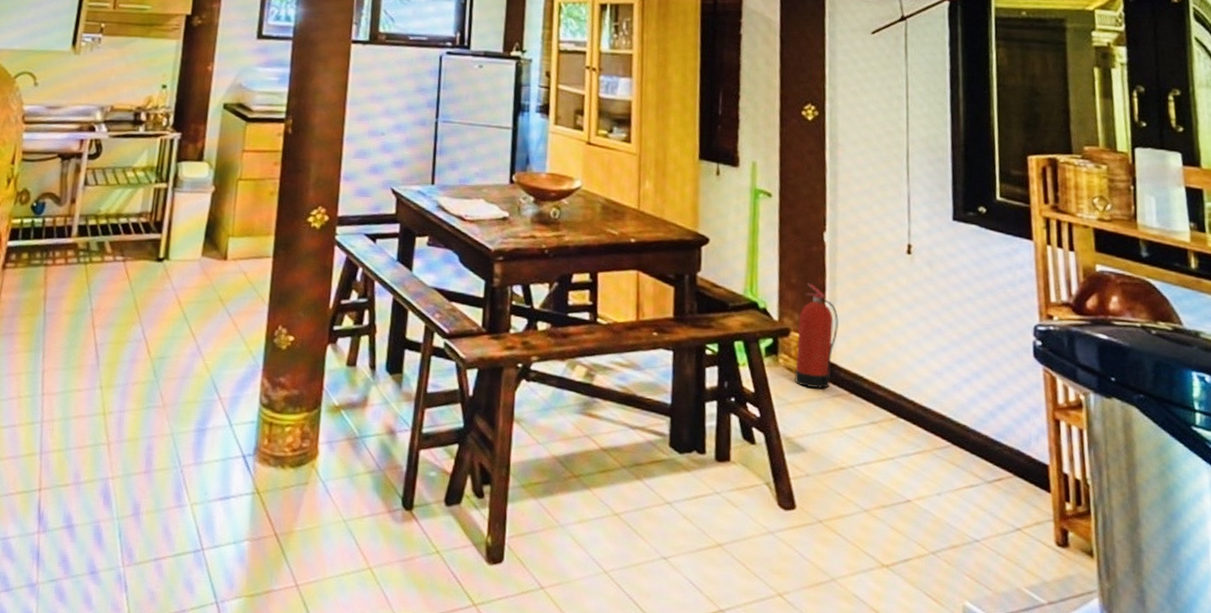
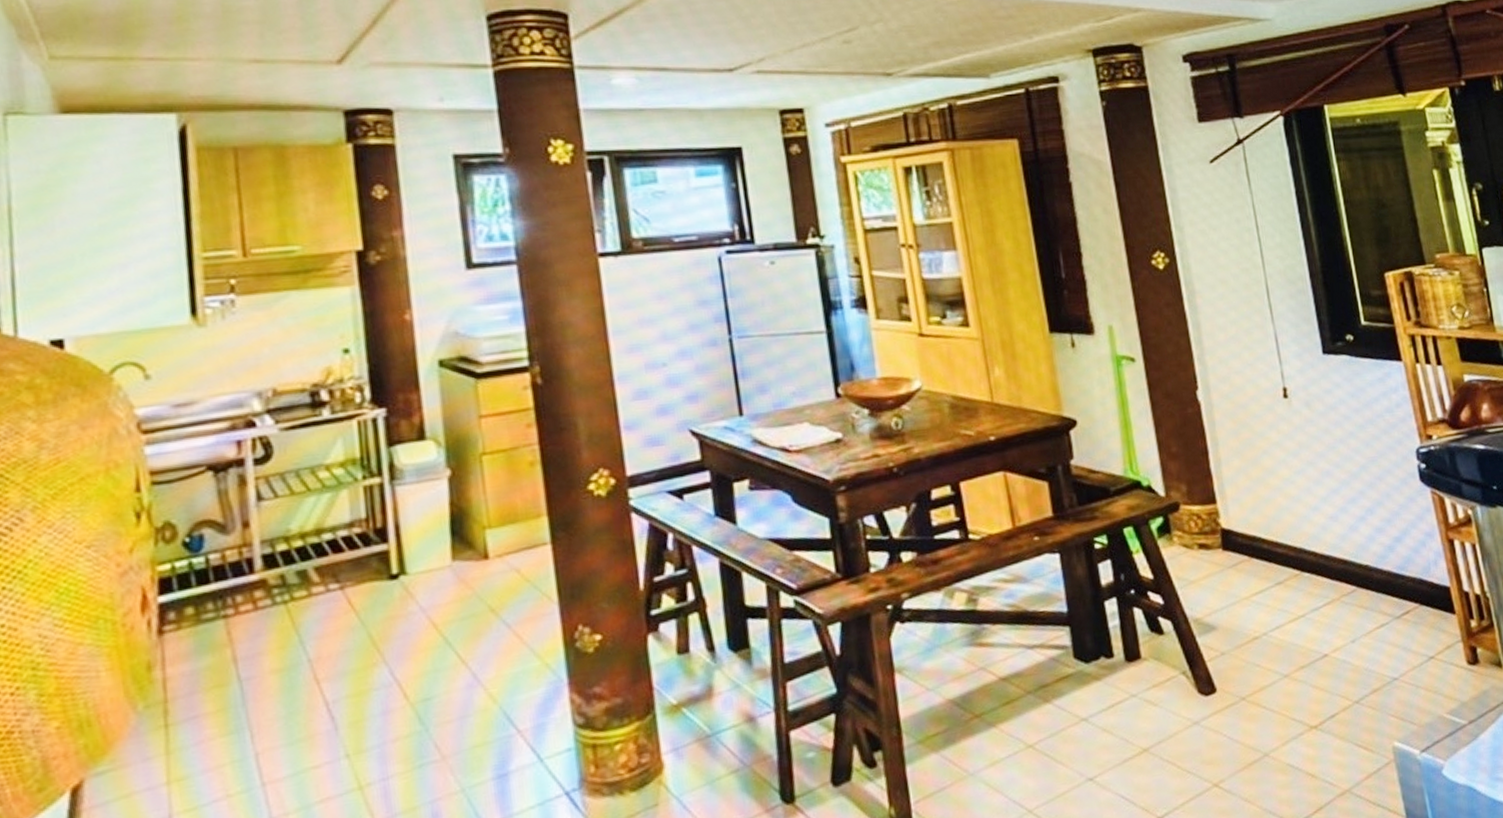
fire extinguisher: present [794,283,839,388] -> none [1186,448,1230,561]

